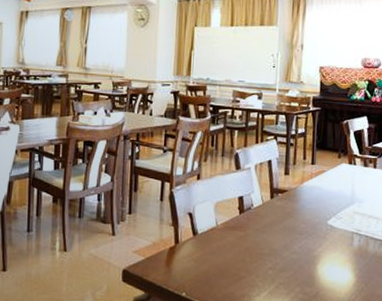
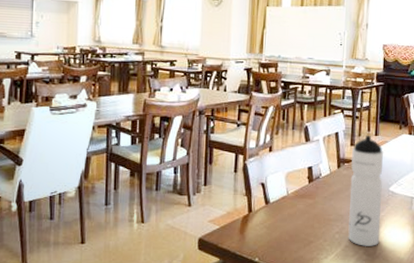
water bottle: none [282,164,322,285] -> present [348,136,384,246]

